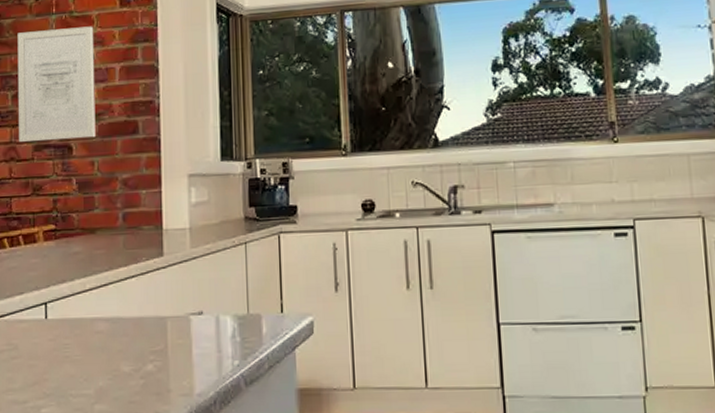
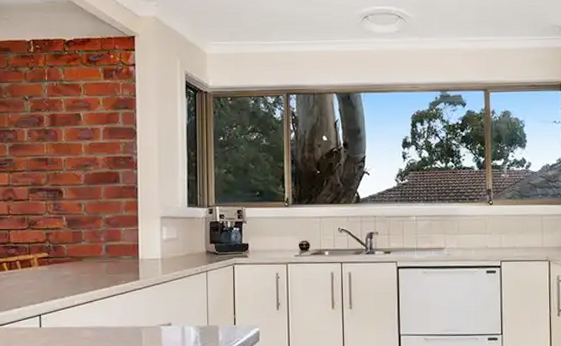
wall art: present [17,26,96,142] -> none [14,93,83,186]

